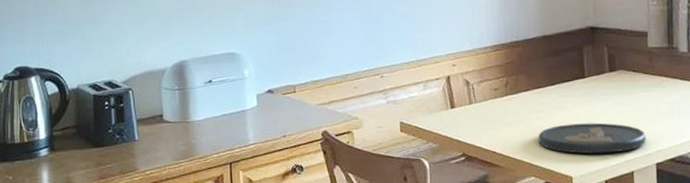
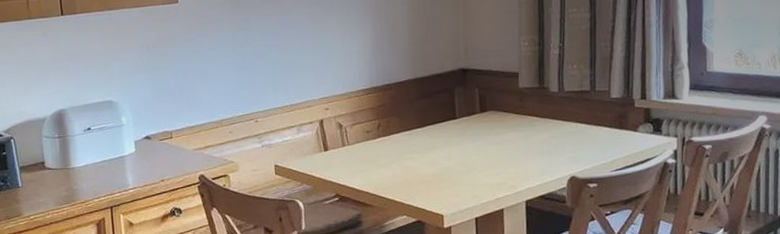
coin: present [538,122,646,154] -> none [410,162,516,193]

